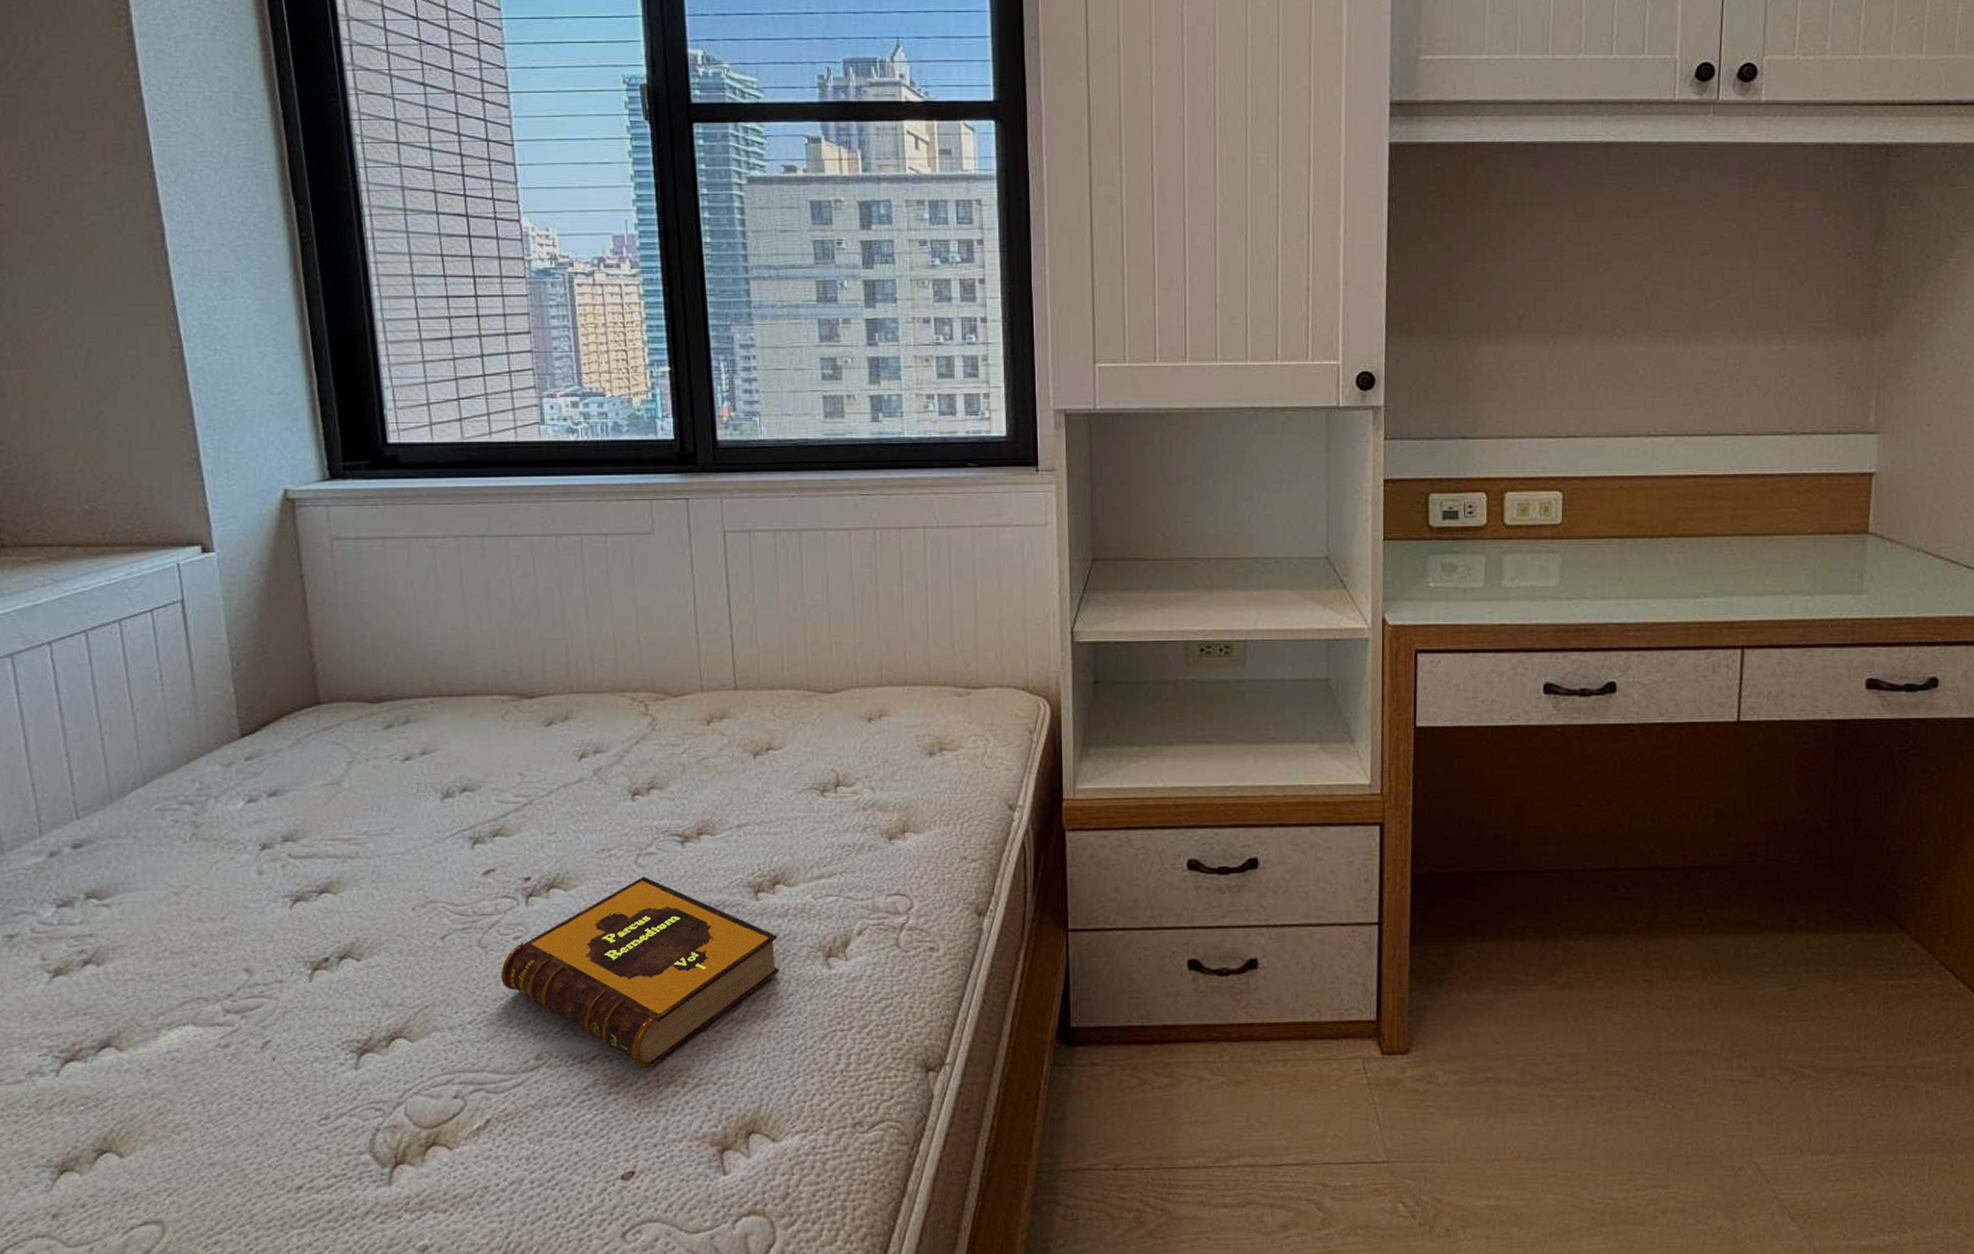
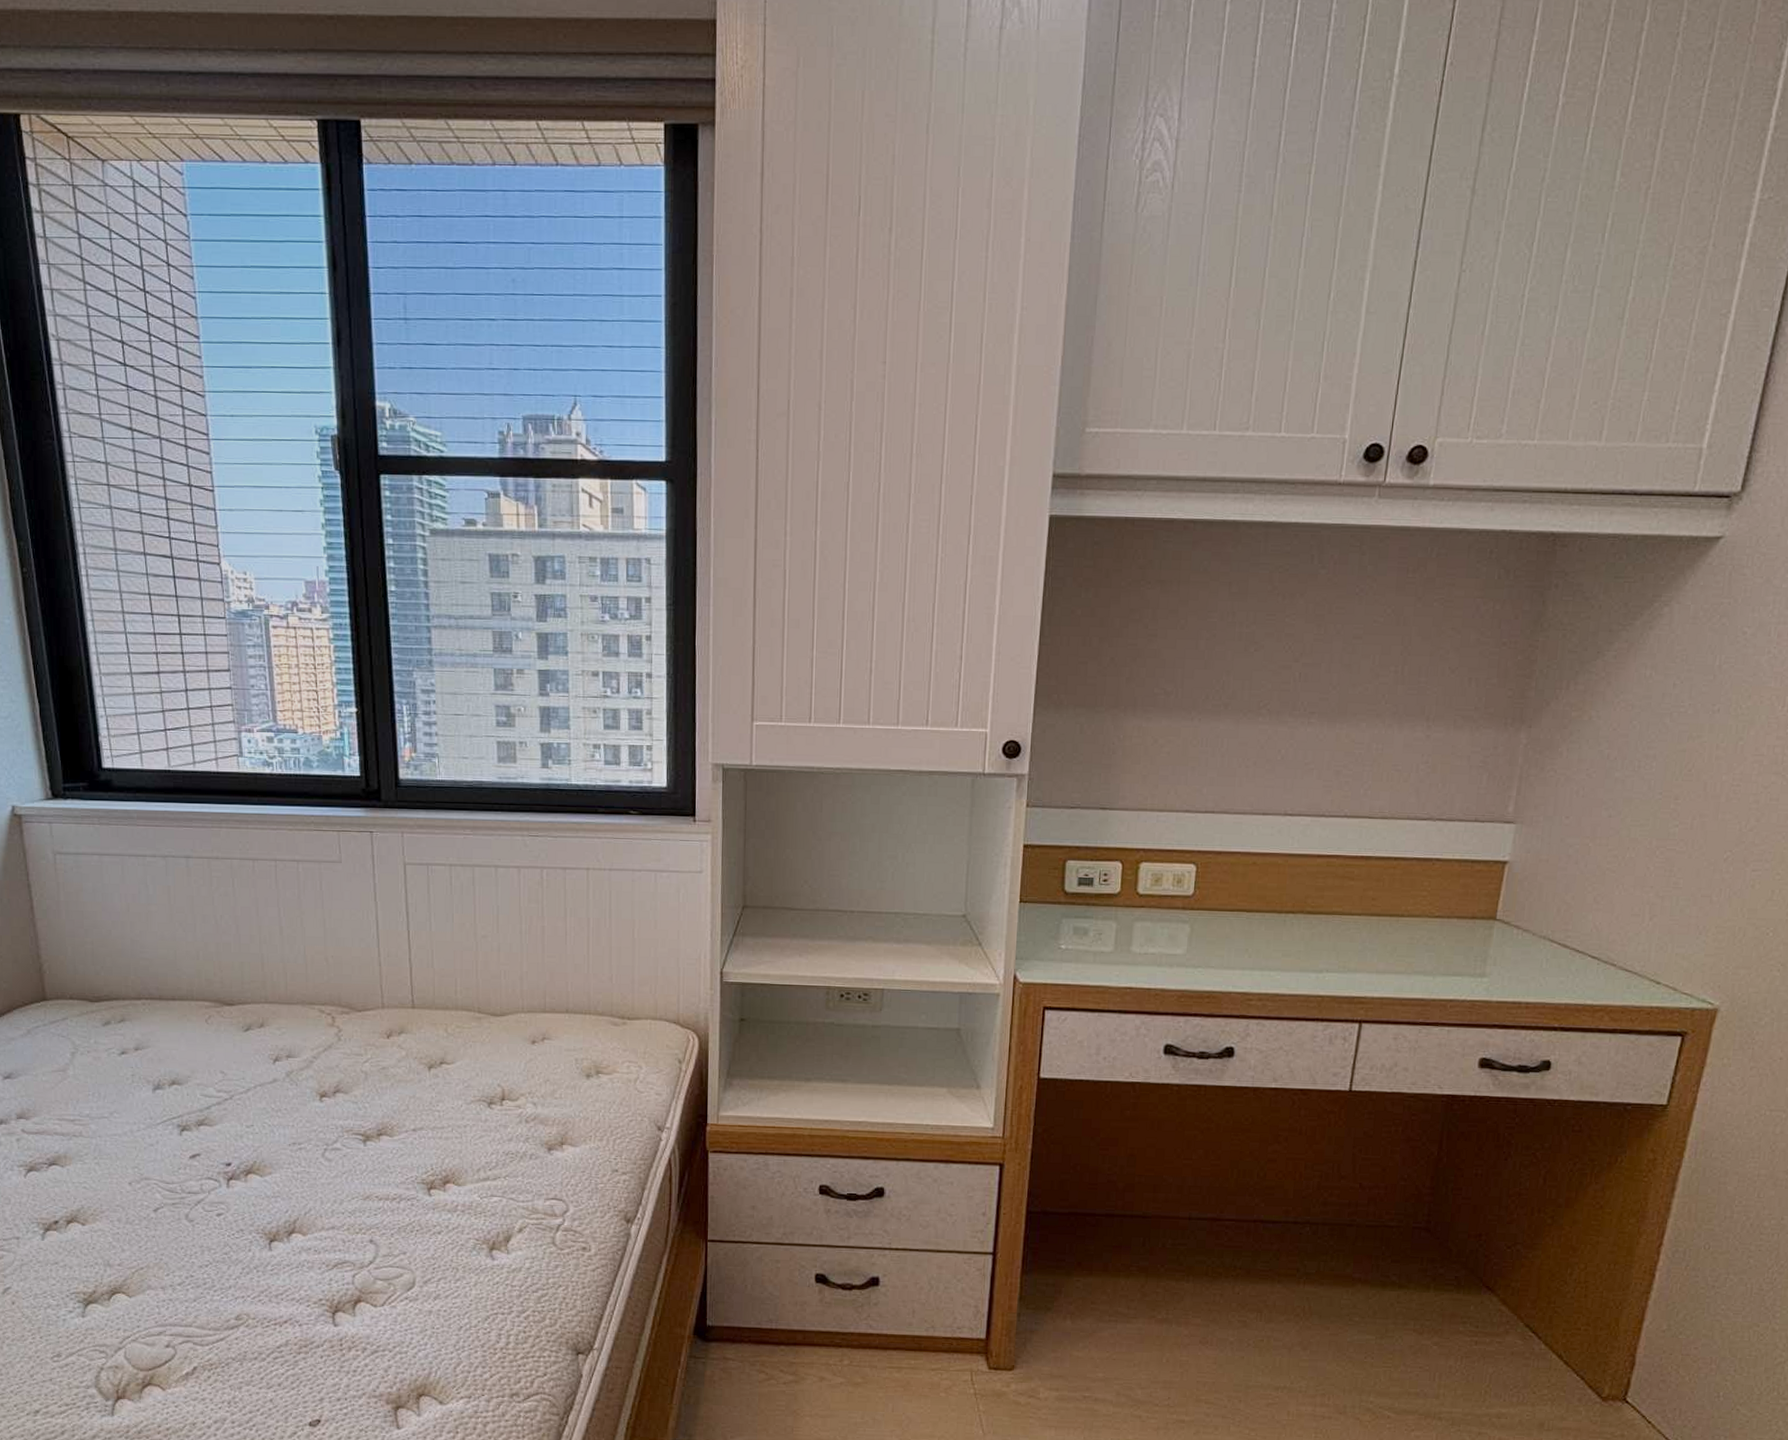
hardback book: present [501,877,779,1068] -> none [206,1169,448,1333]

